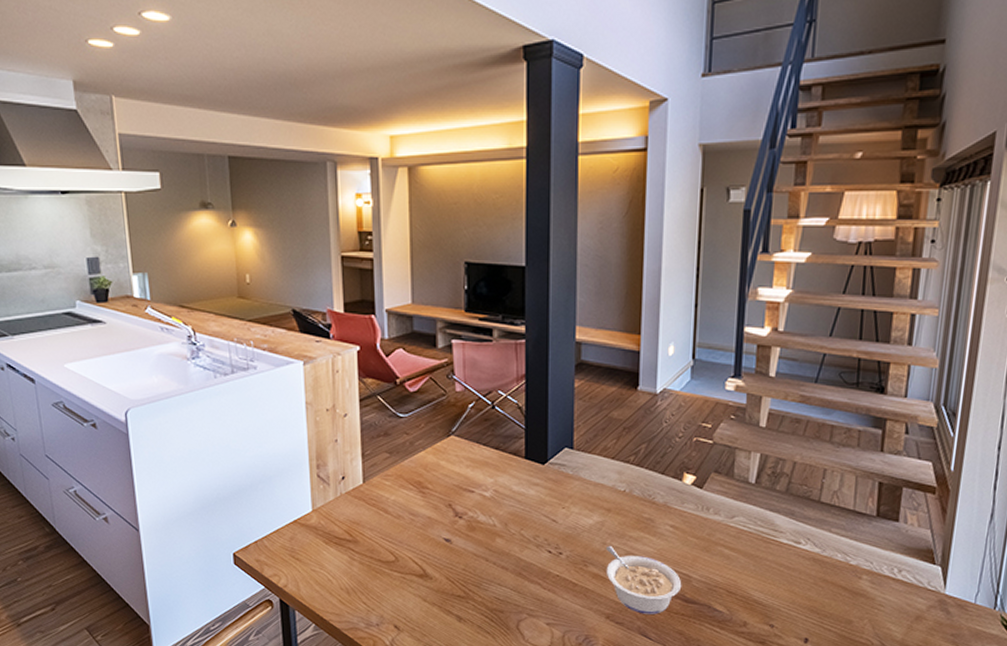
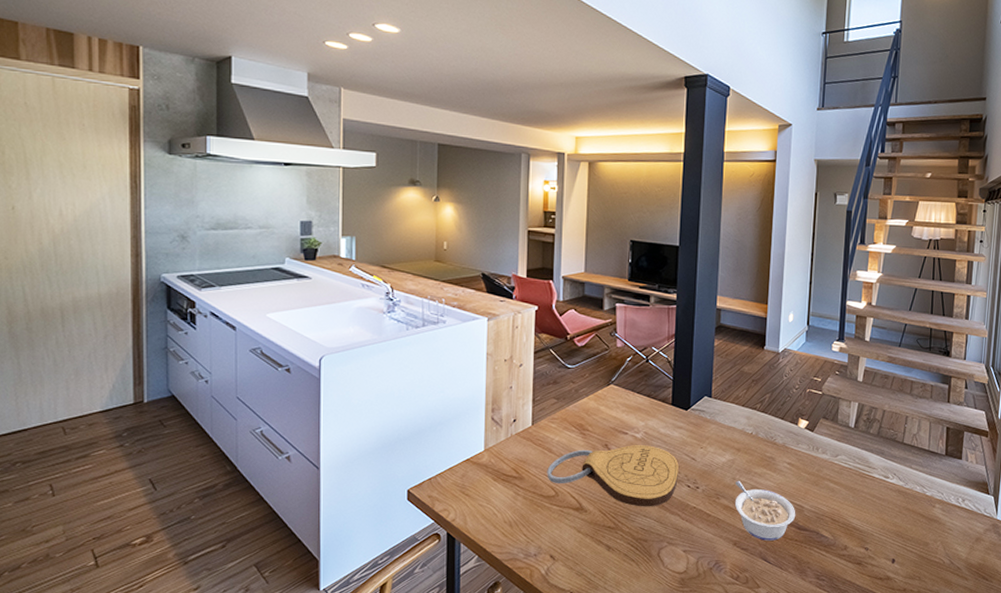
cutting board: none [384,505,537,575] -> present [547,445,679,507]

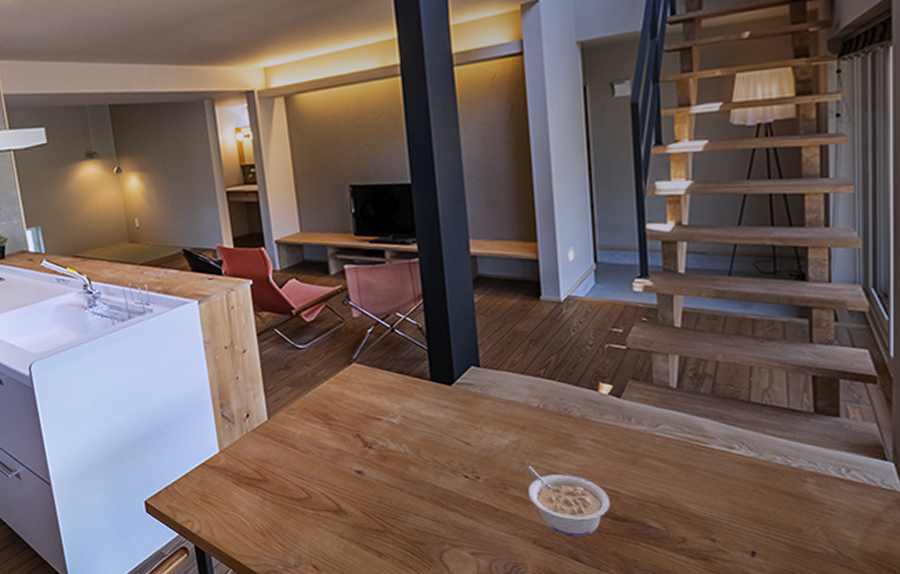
cutting board: present [547,445,679,507] -> none [293,431,452,505]

